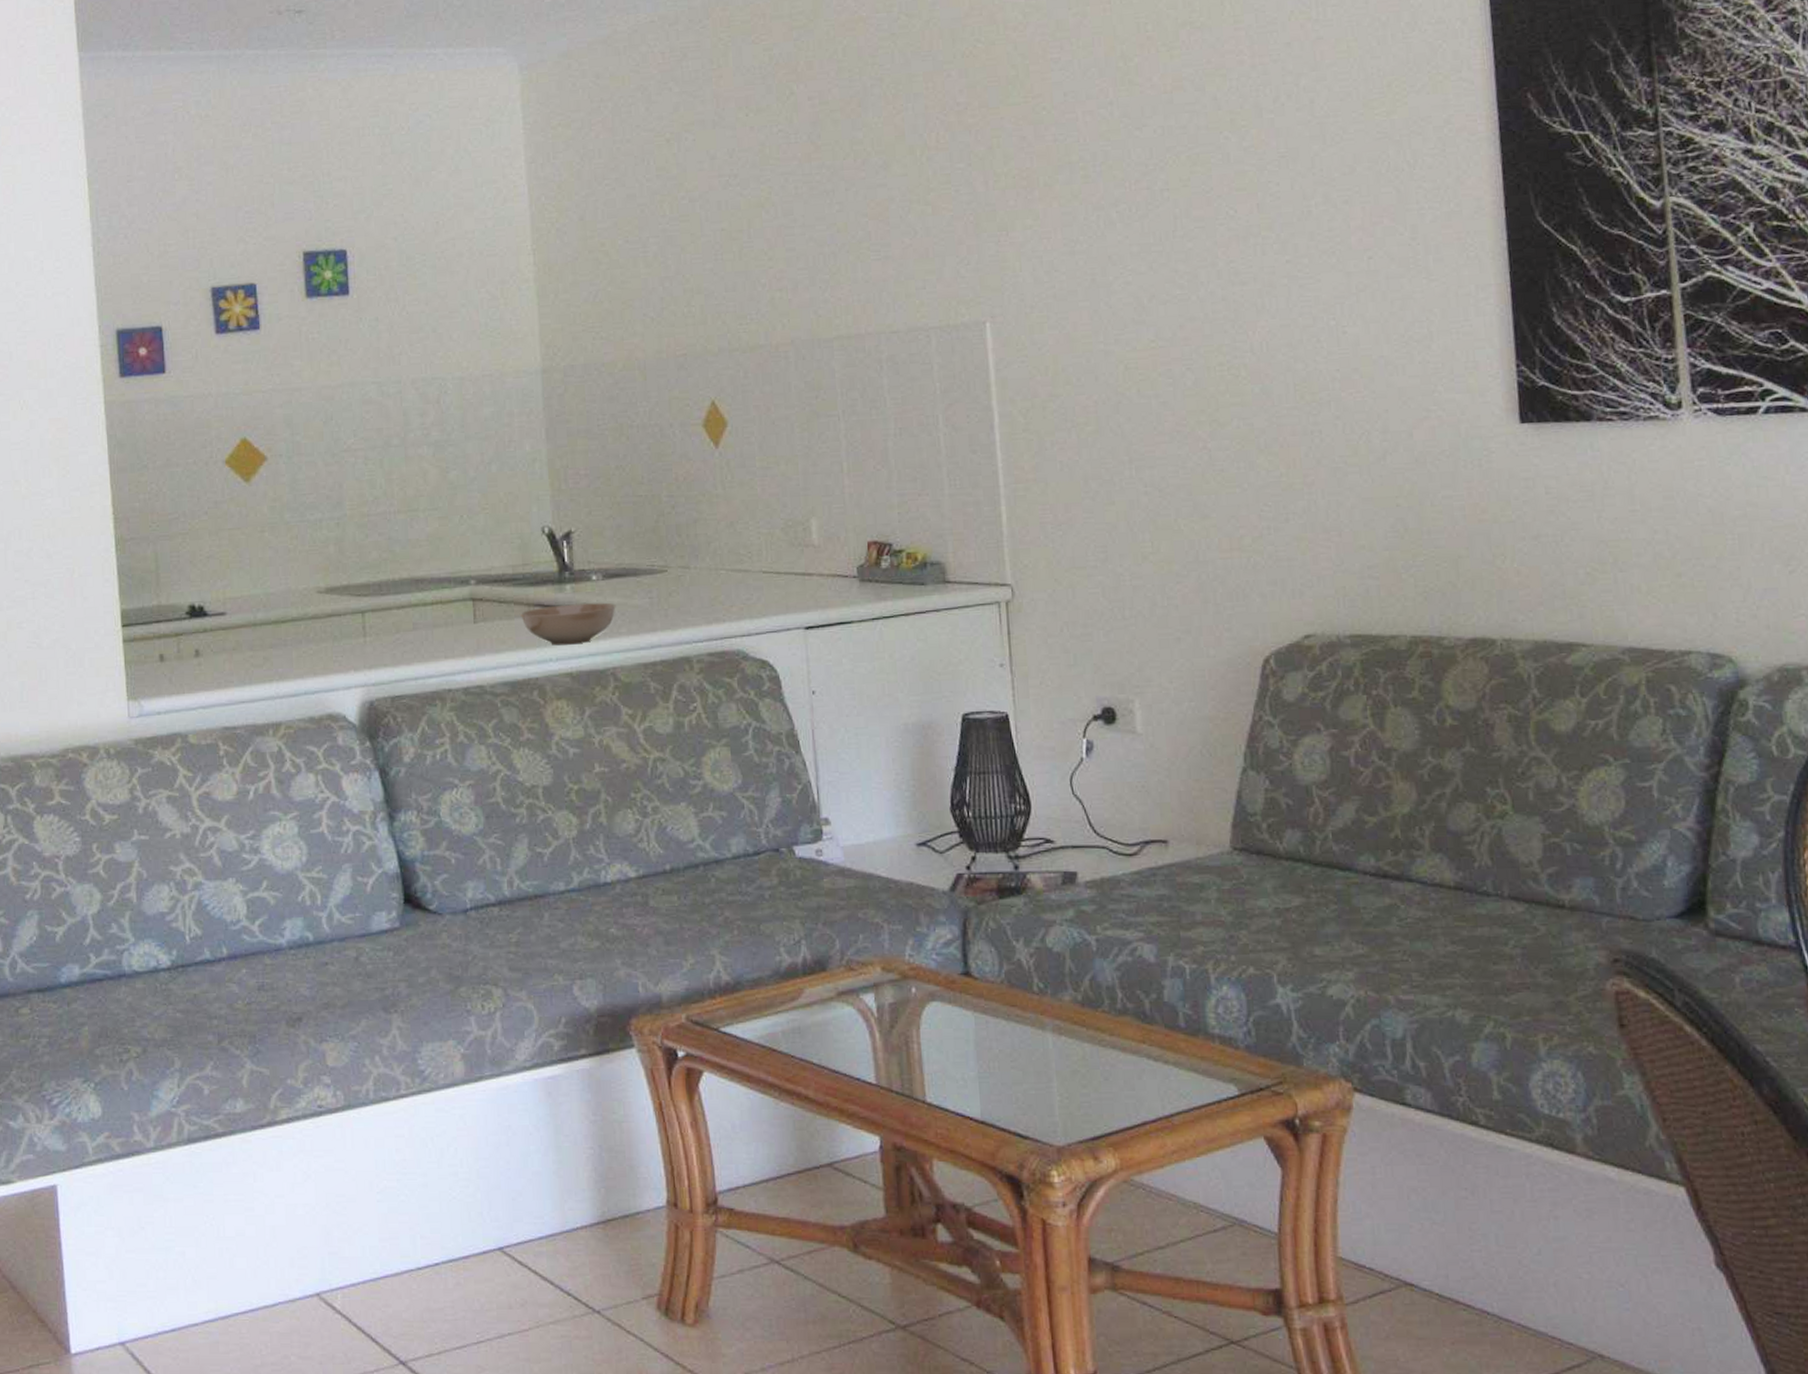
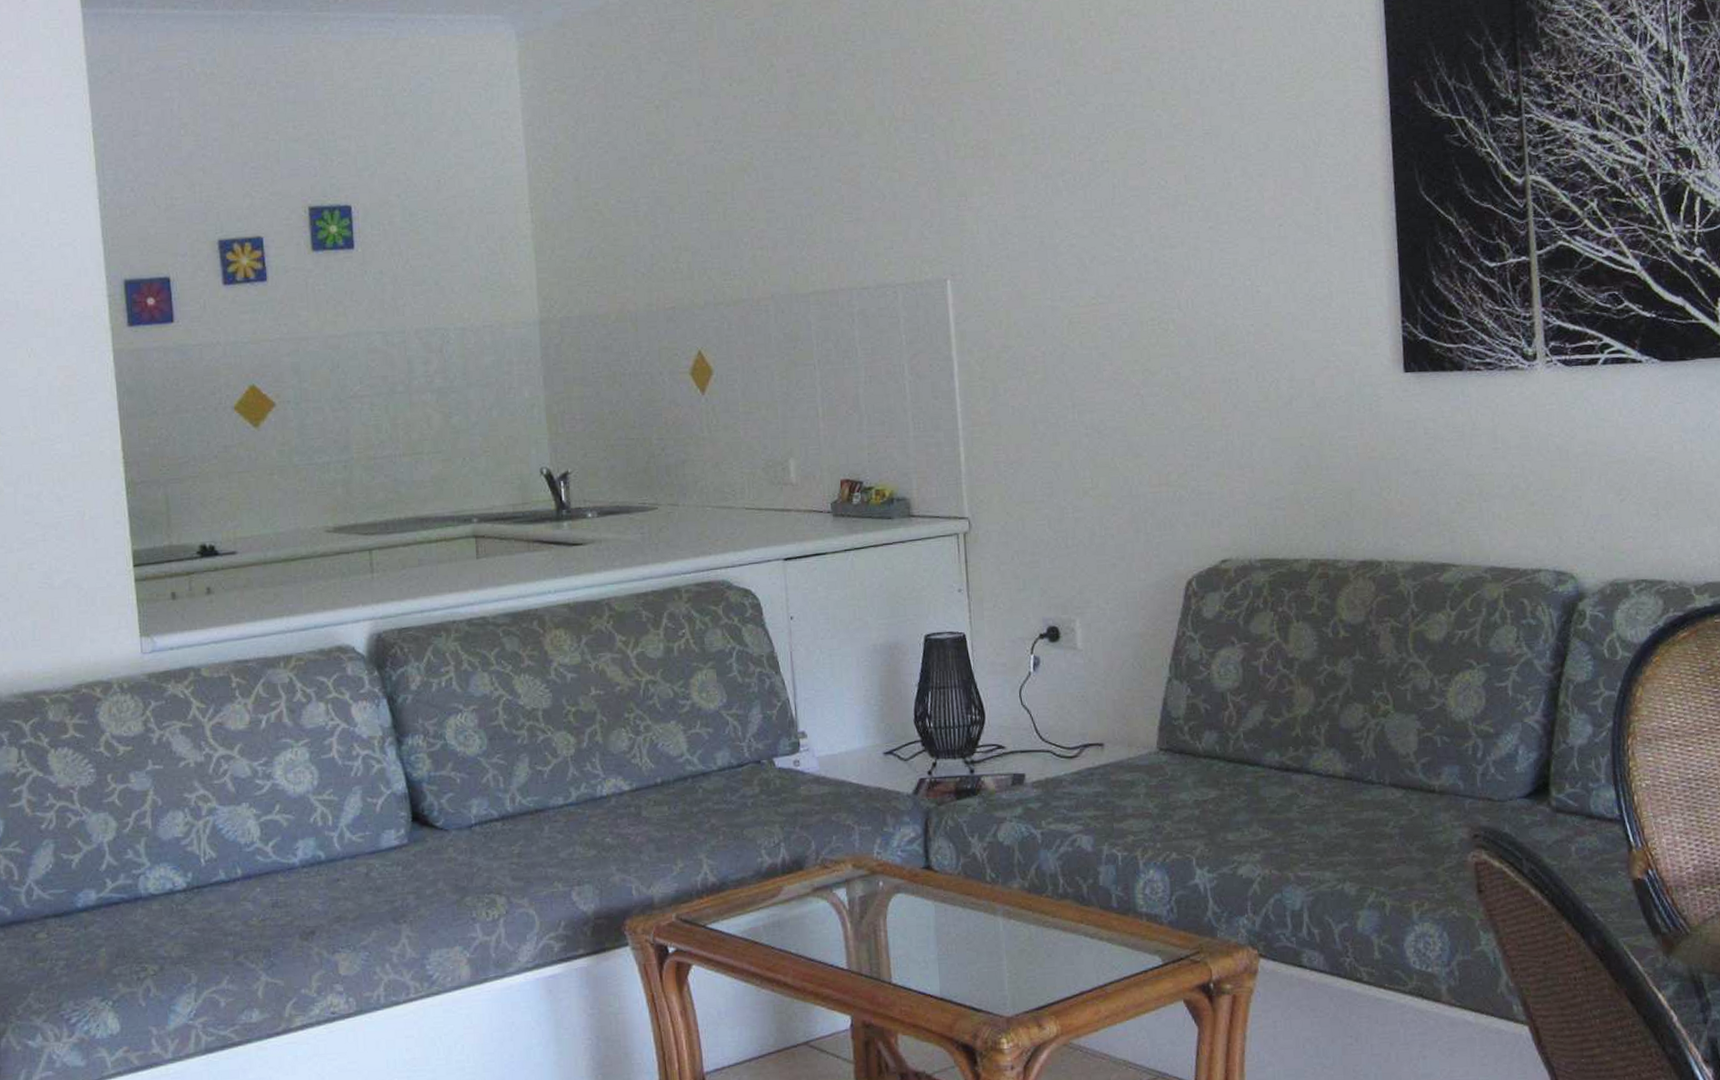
bowl: present [519,602,616,645] -> none [520,538,610,578]

